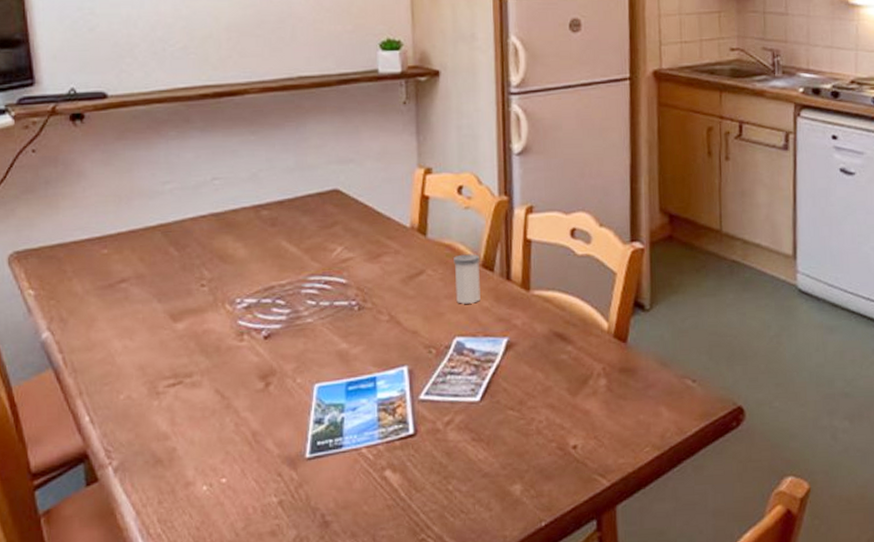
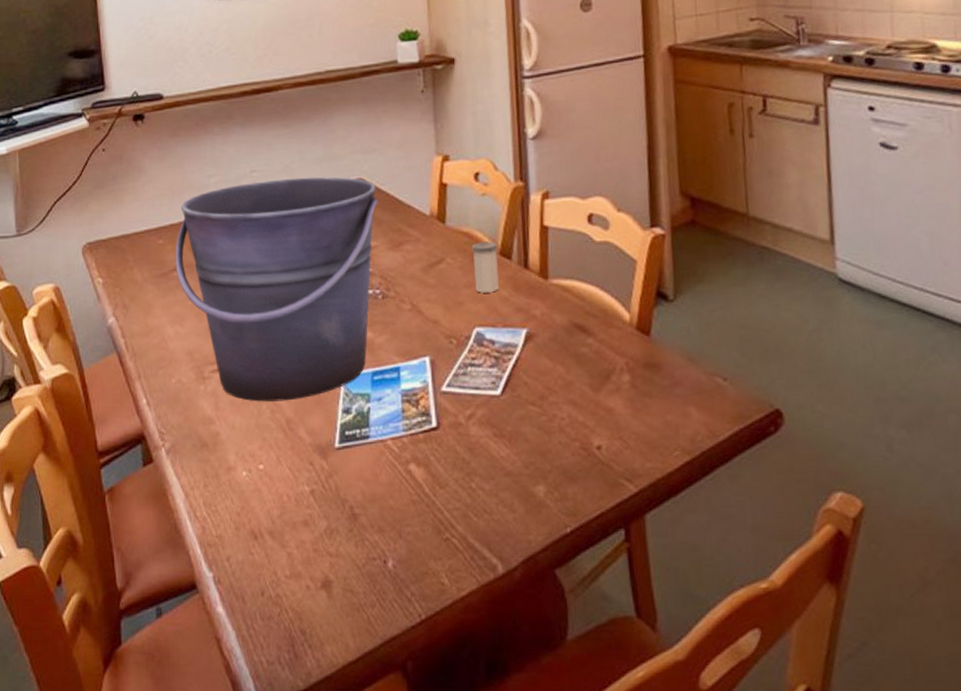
bucket: none [122,186,355,416] -> present [175,177,378,402]

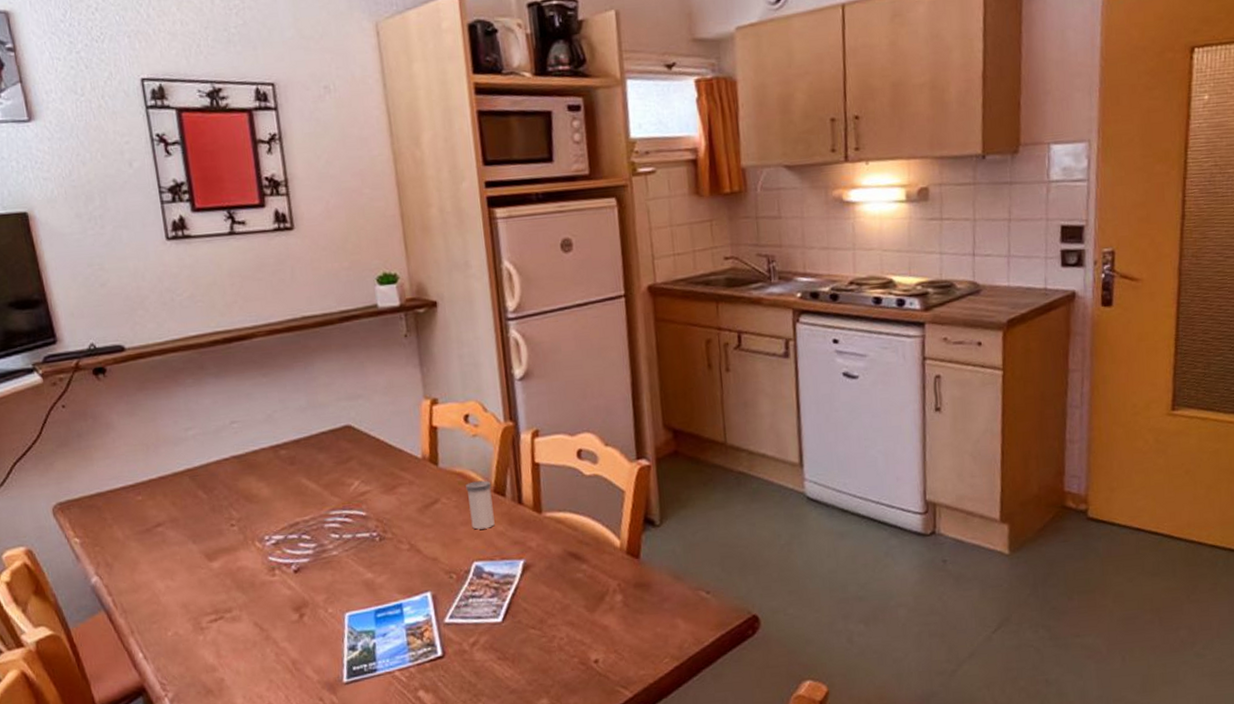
bucket: present [175,177,378,402] -> none [156,424,368,647]

